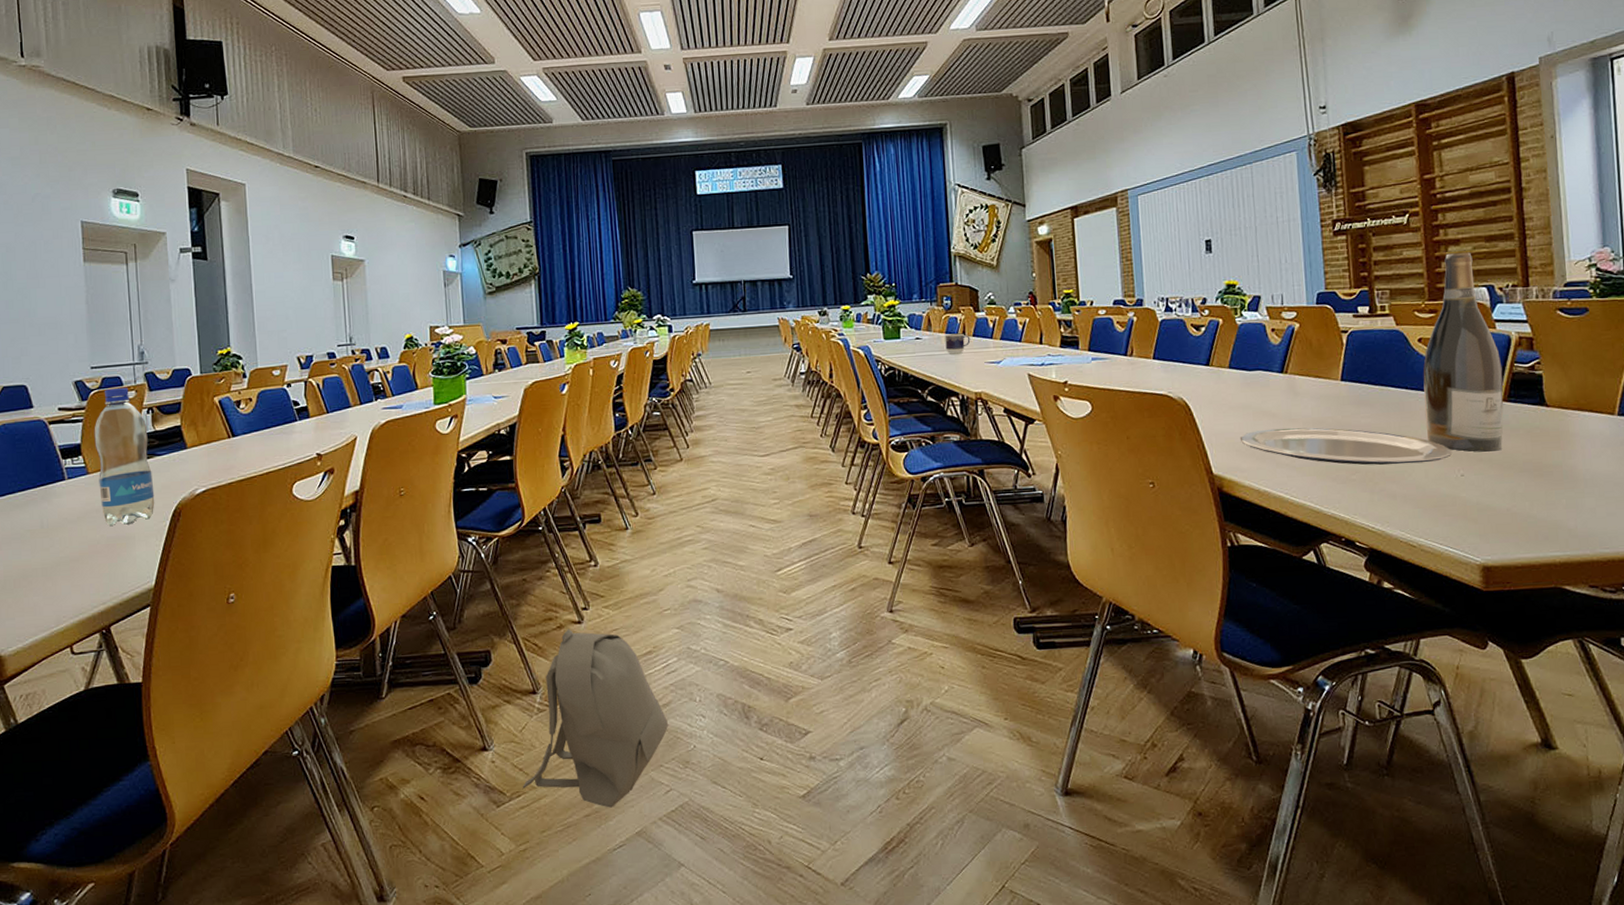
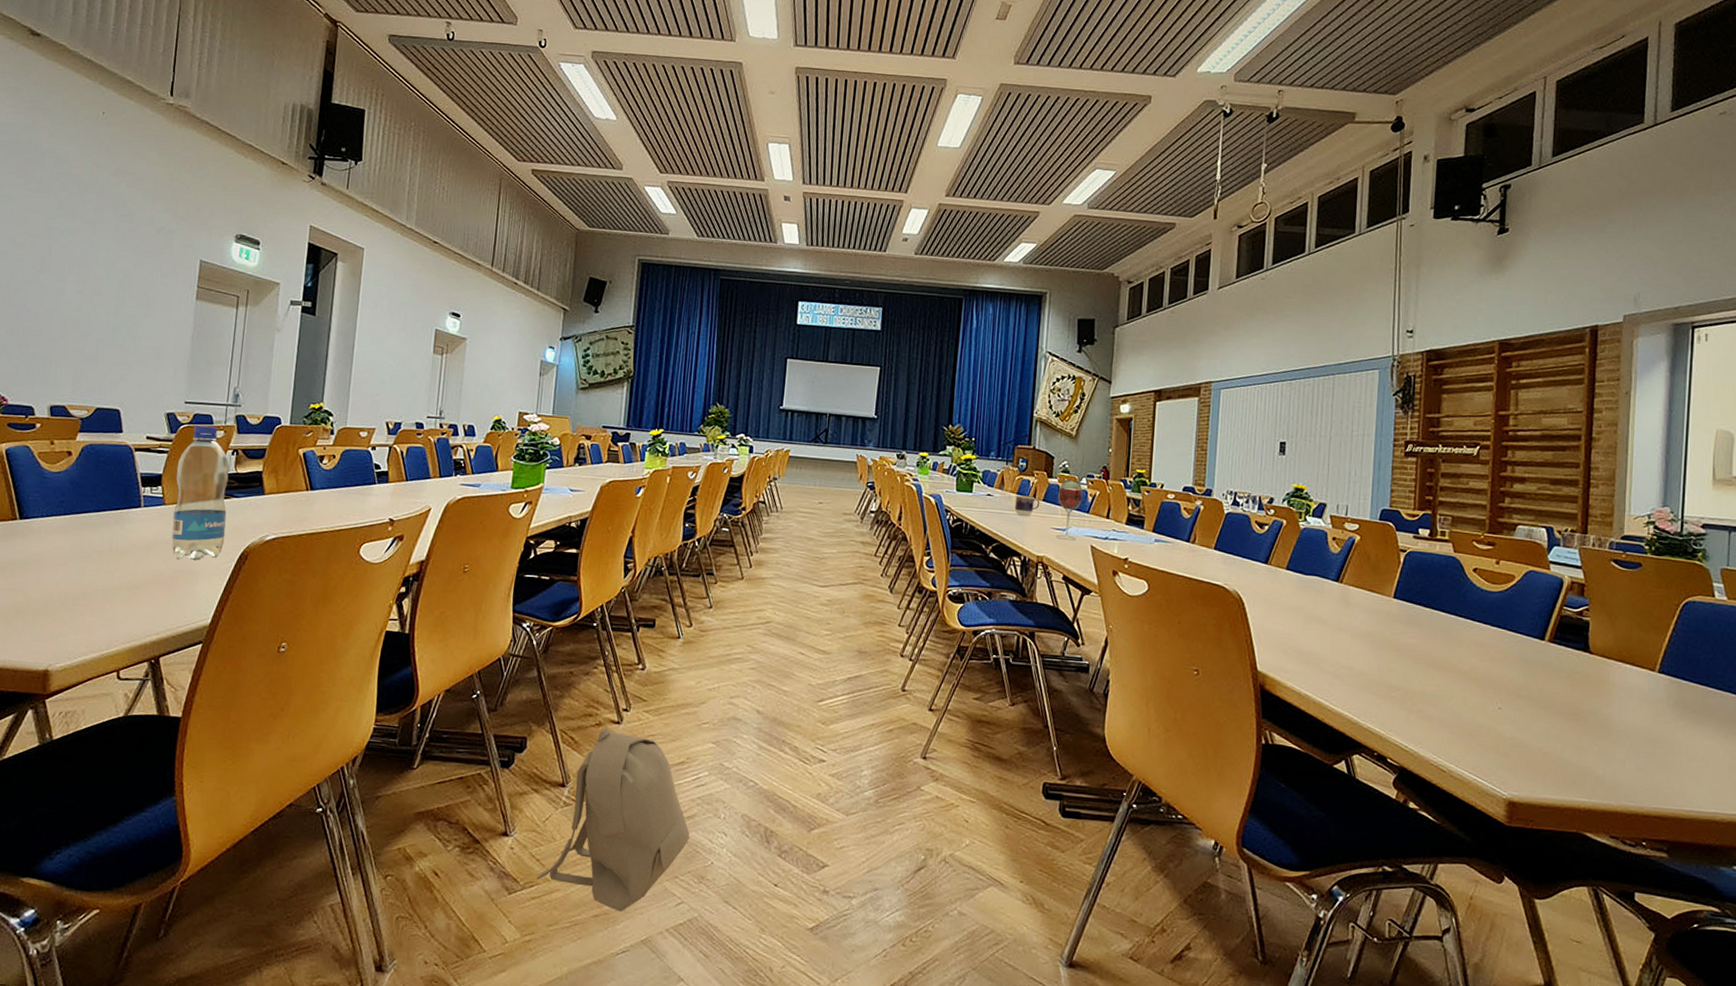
wineglass: none [987,311,1013,373] -> present [1056,480,1083,541]
plate: present [1239,427,1453,465] -> none [1288,634,1493,691]
wine bottle: present [1423,252,1504,452] -> none [1470,490,1552,690]

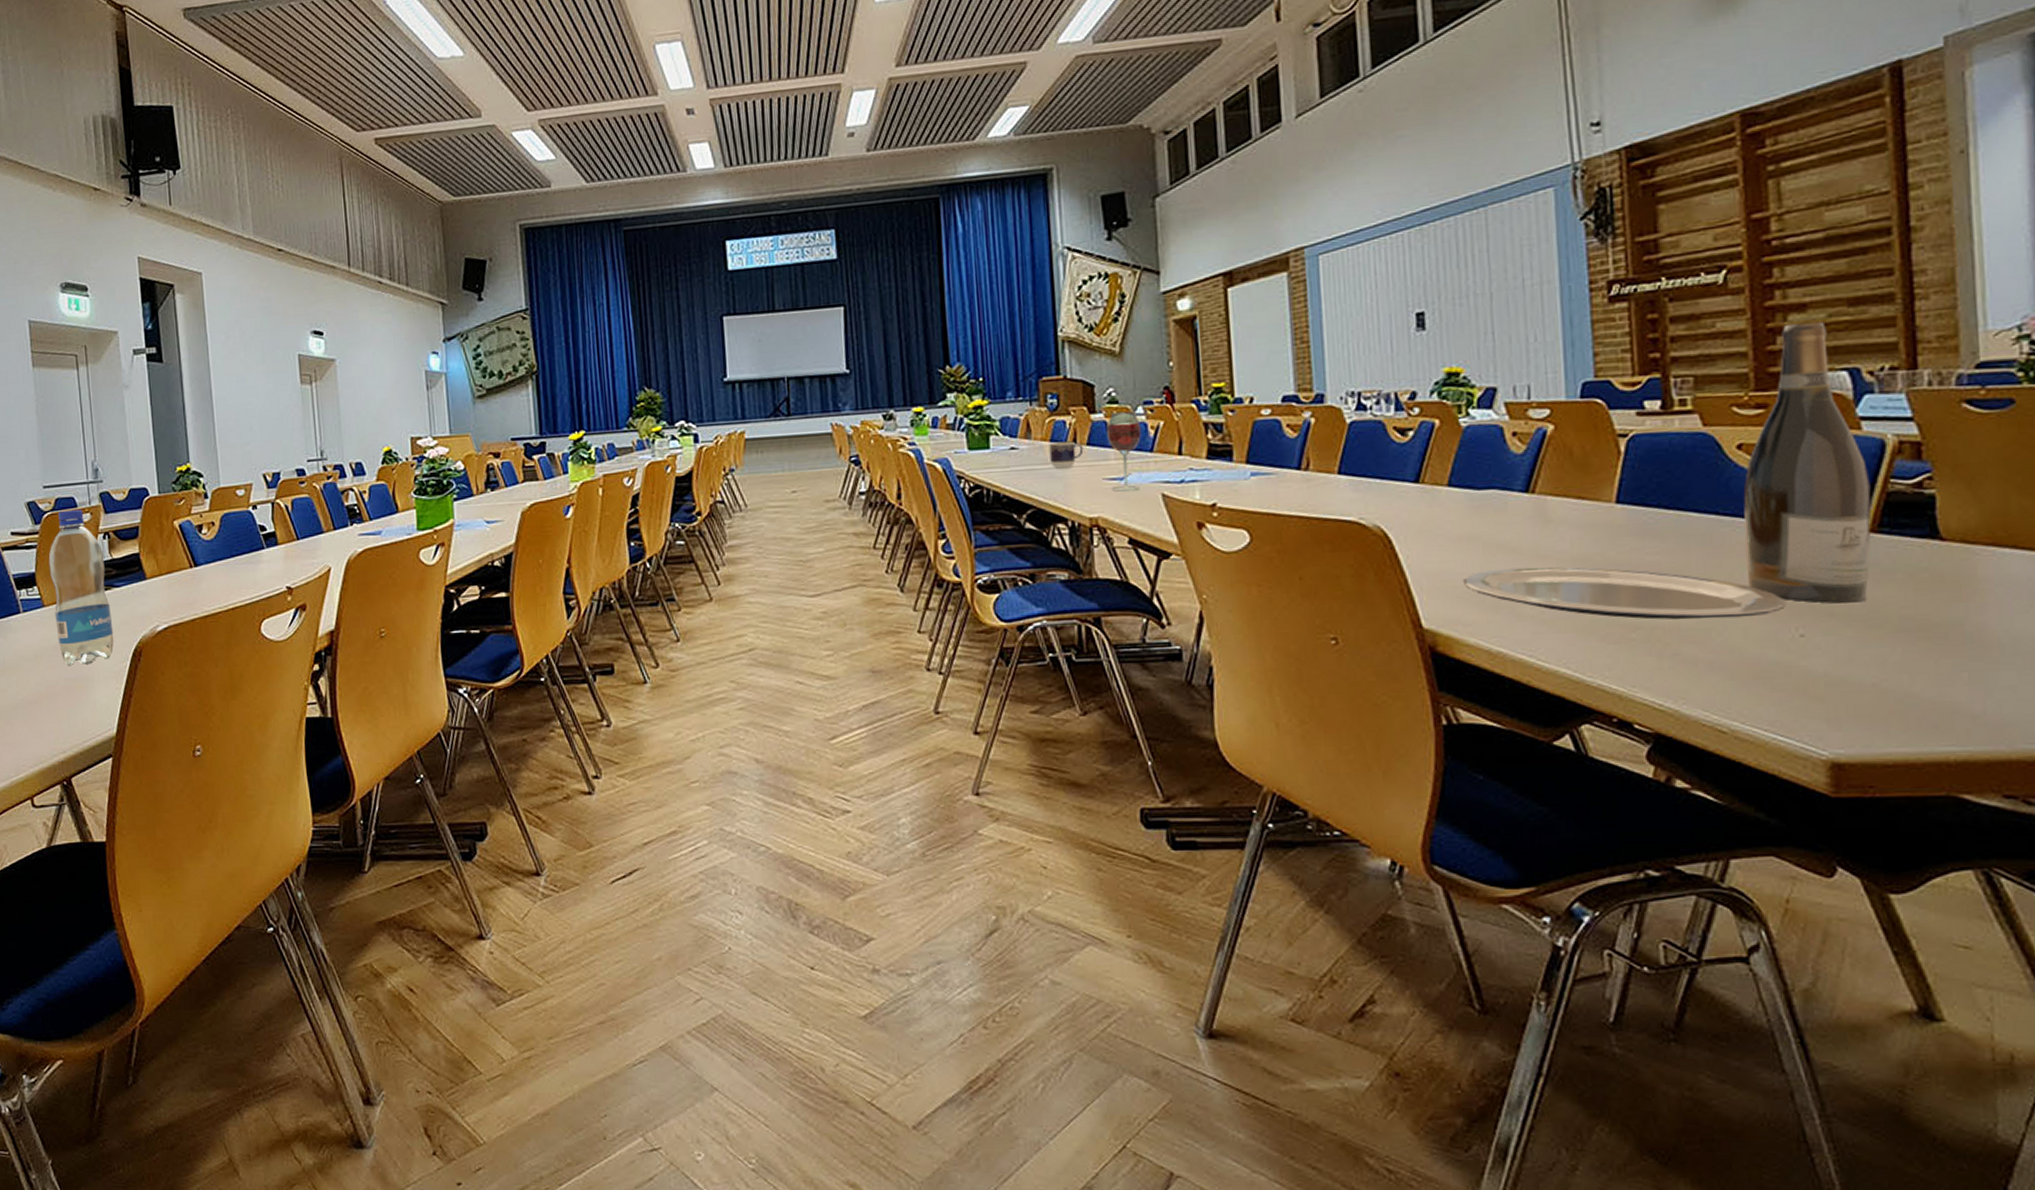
backpack: present [536,727,690,912] -> none [525,800,698,1015]
plate: none [1288,634,1493,691] -> present [1462,567,1787,620]
wine bottle: none [1470,490,1552,690] -> present [1743,321,1871,604]

